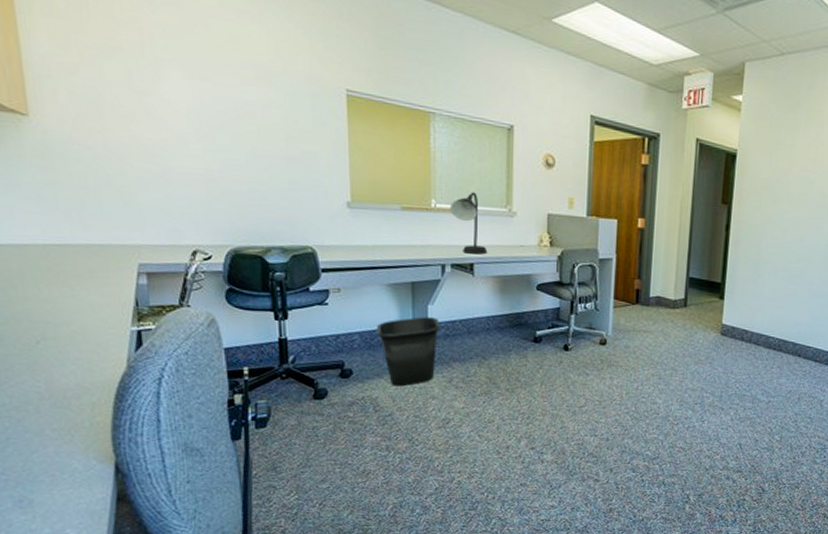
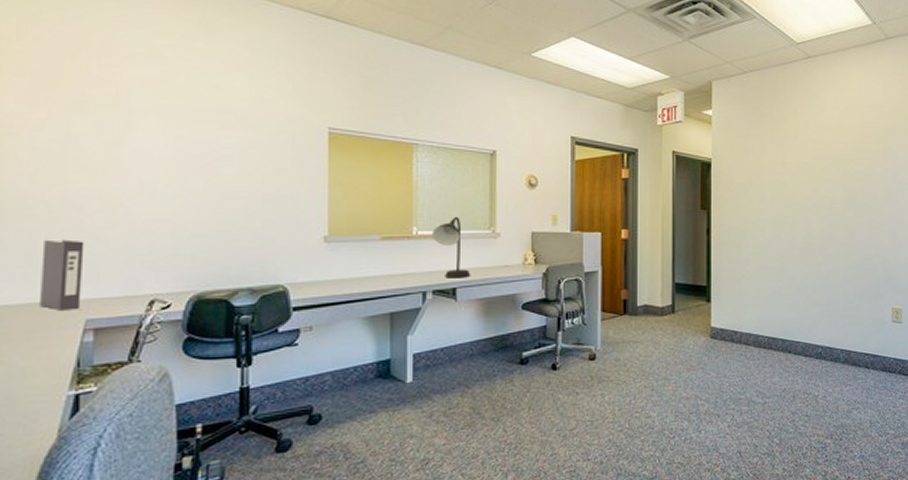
binder: none [92,184,133,254] -> present [38,239,85,311]
waste bin: present [376,317,441,387] -> none [350,348,421,428]

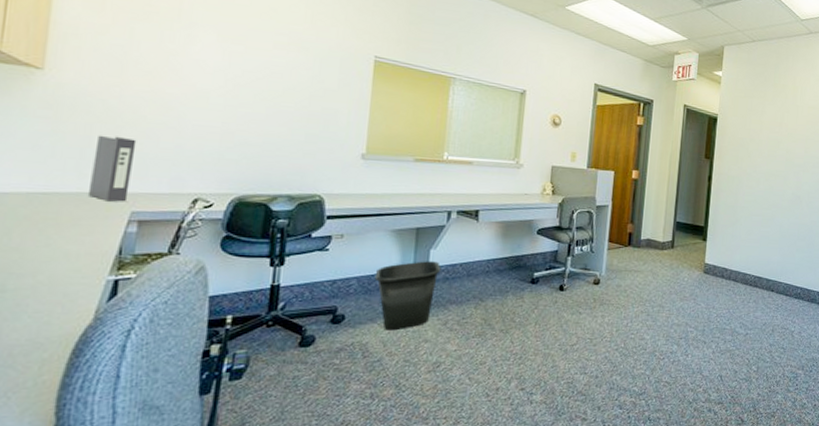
waste bin: none [350,348,421,428] -> present [374,261,442,331]
desk lamp: present [432,216,471,278] -> none [461,146,494,202]

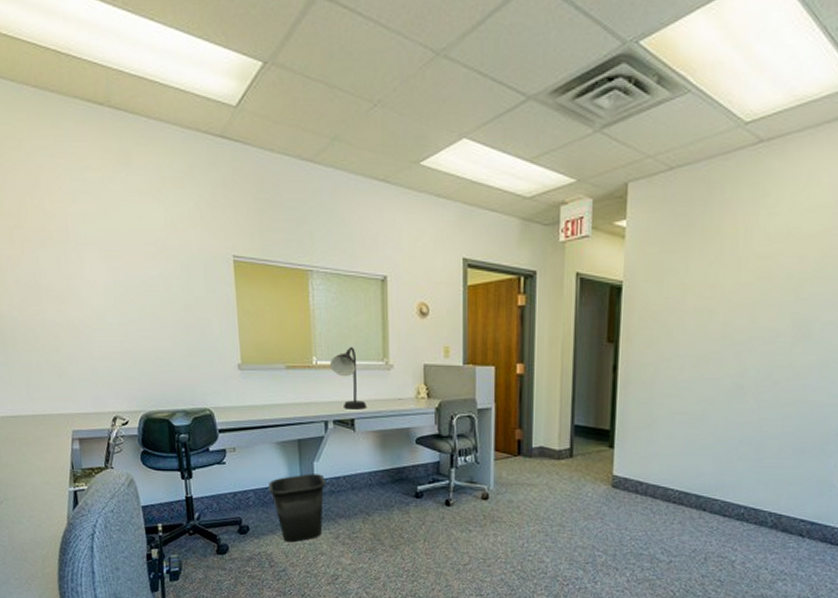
binder: present [87,135,137,202] -> none [36,361,67,422]
desk lamp: none [461,146,494,202] -> present [330,346,367,410]

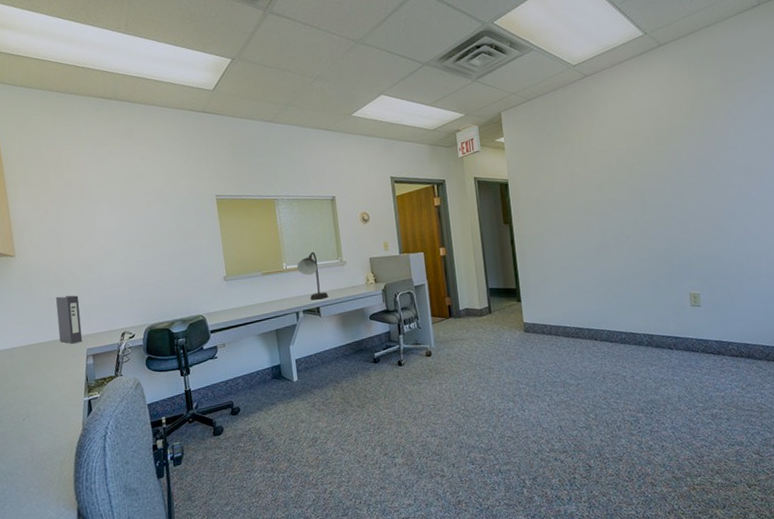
binder: none [36,361,67,422] -> present [56,295,83,344]
waste bin: present [268,474,327,543] -> none [253,355,301,416]

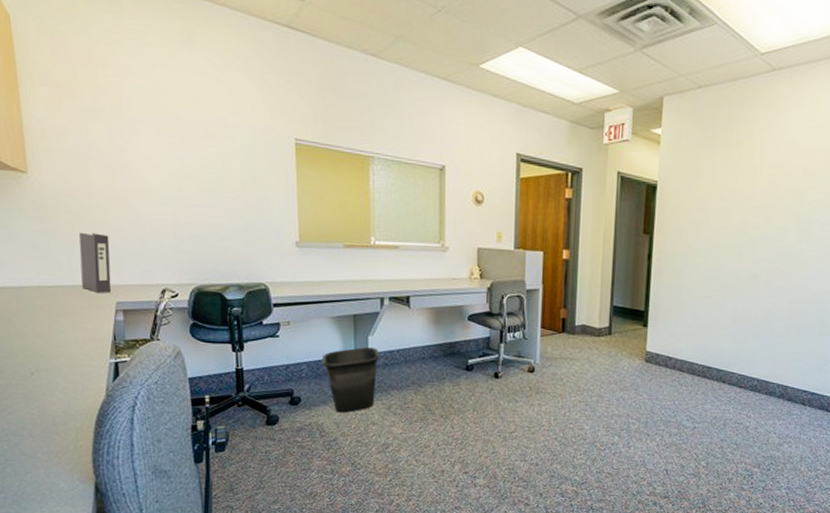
waste bin: none [253,355,301,416] -> present [321,347,380,413]
desk lamp: present [297,251,329,300] -> none [388,229,423,288]

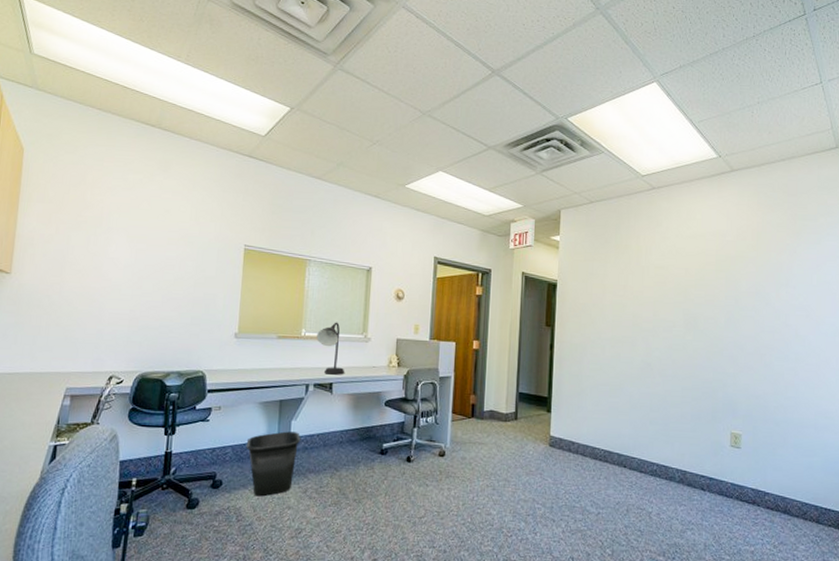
binder: present [79,232,112,294] -> none [37,324,71,380]
desk lamp: none [388,229,423,288] -> present [317,322,345,375]

